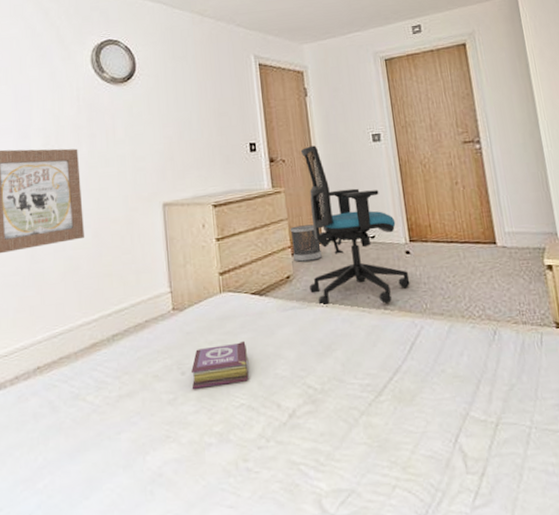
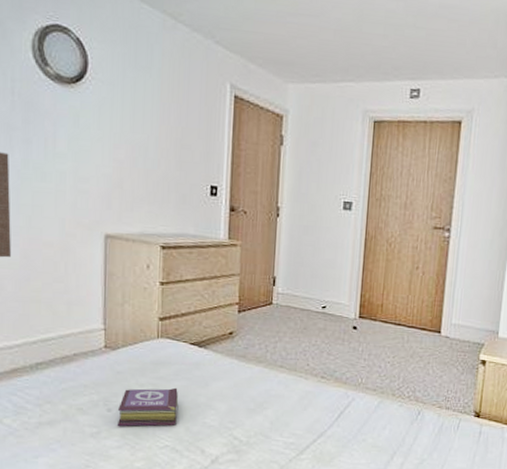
wastebasket: present [290,224,322,262] -> none [239,283,270,321]
office chair: present [300,145,410,307] -> none [251,201,352,373]

